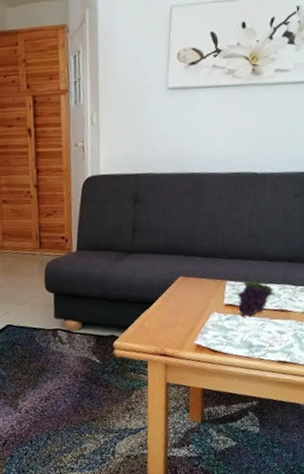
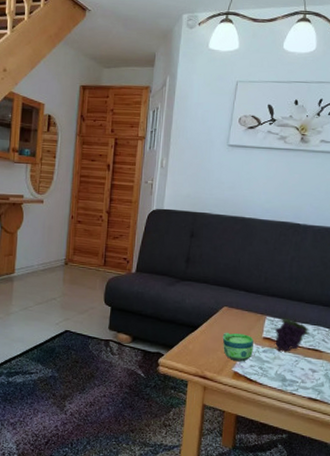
cup: none [180,303,215,334] -> present [222,332,254,362]

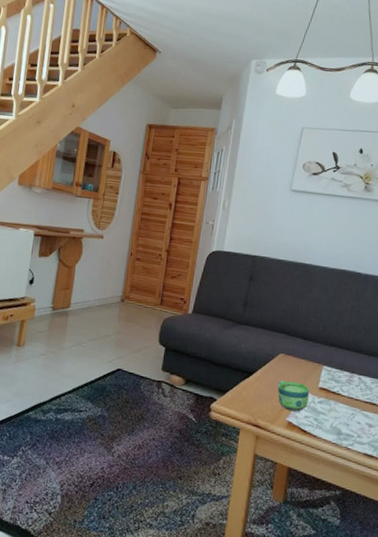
fruit: present [275,318,310,352] -> none [331,368,368,404]

